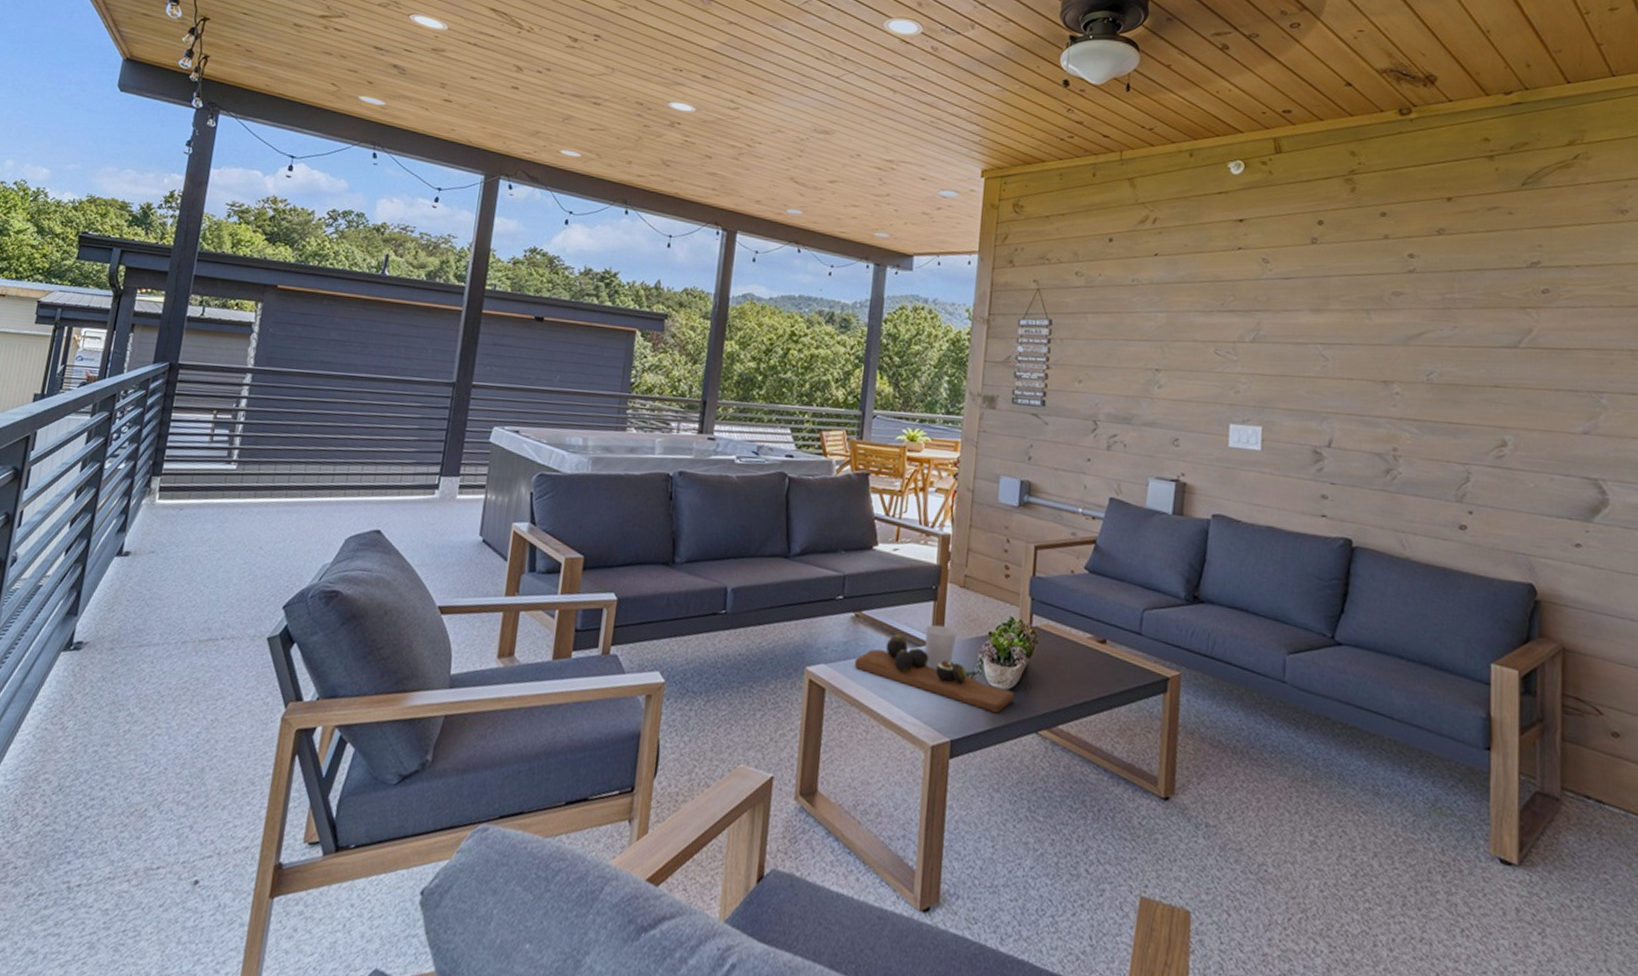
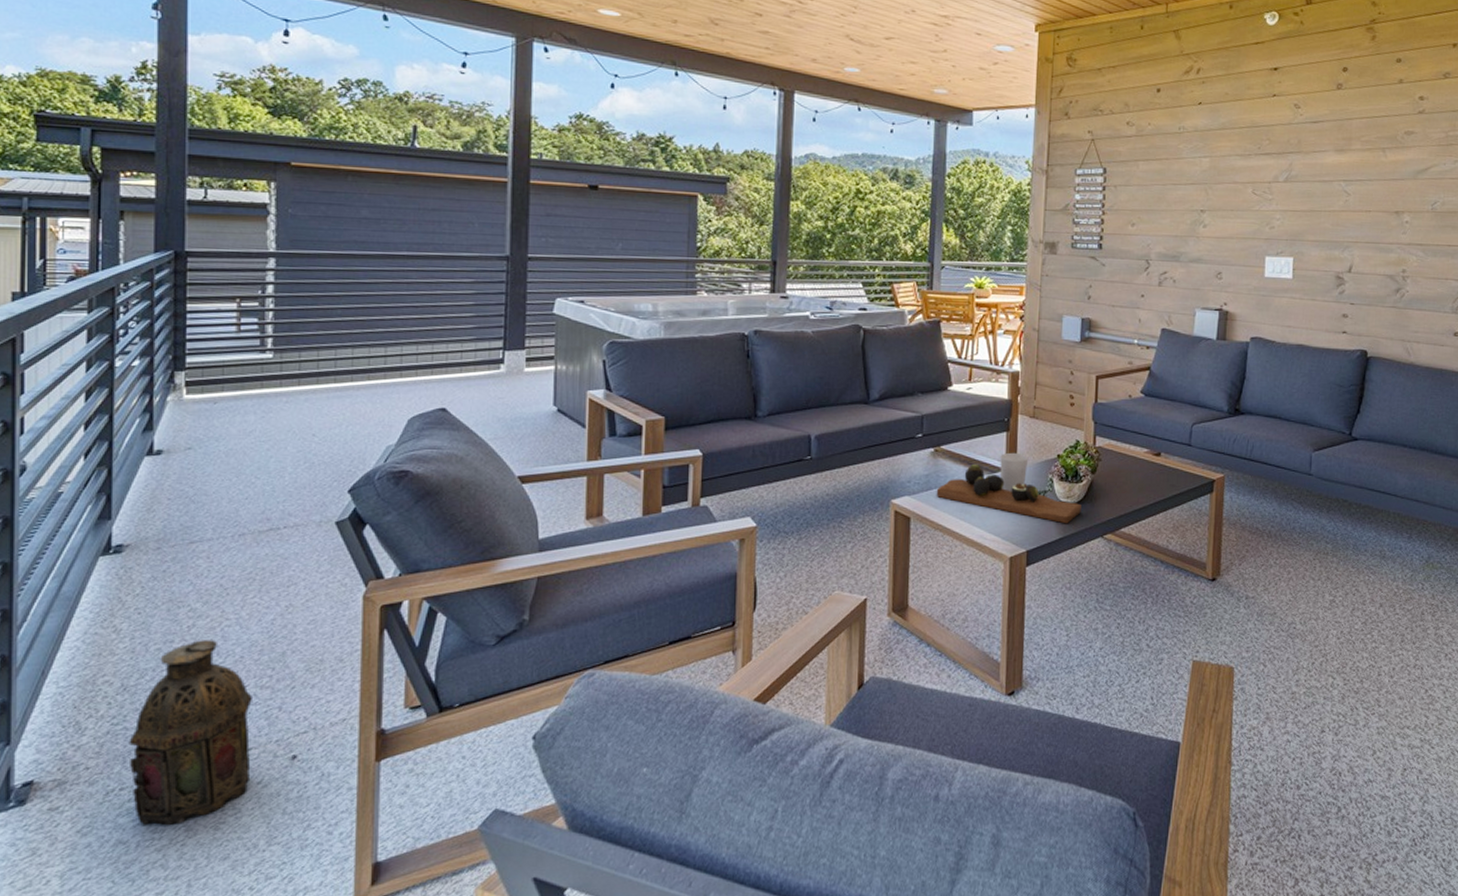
lantern: none [48,746,169,940] -> present [128,640,252,825]

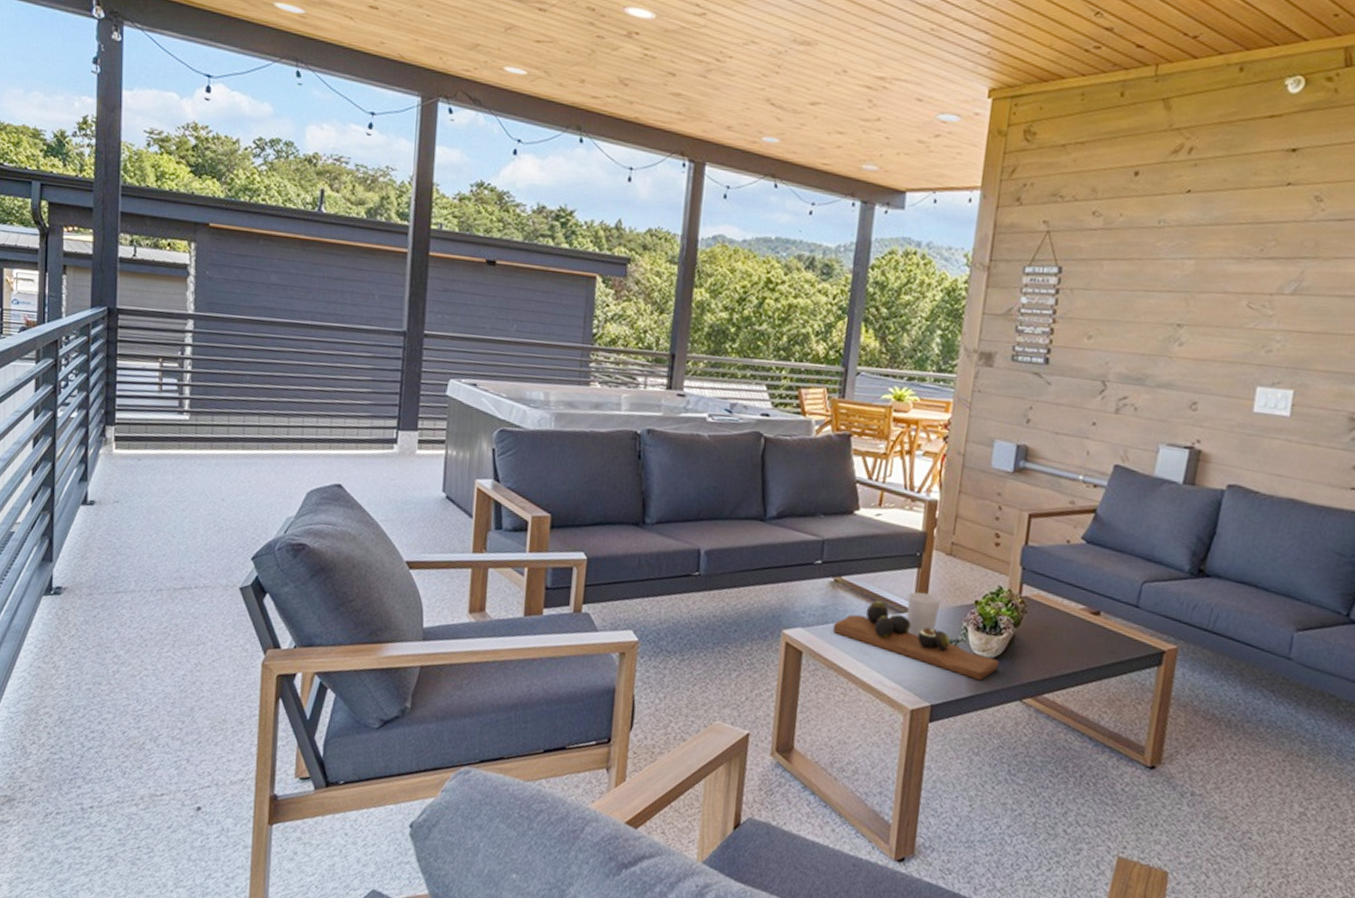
lantern: present [128,640,252,825] -> none [63,685,165,853]

